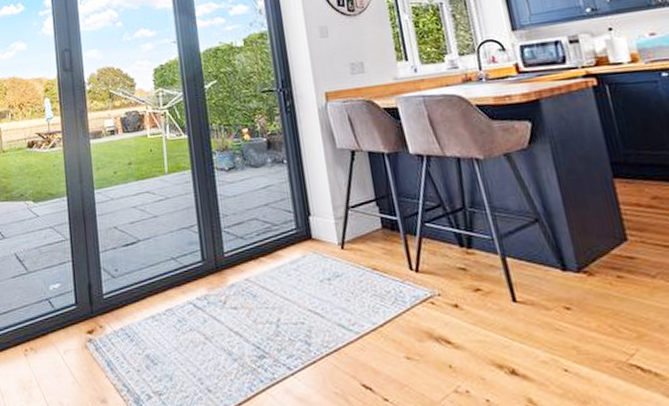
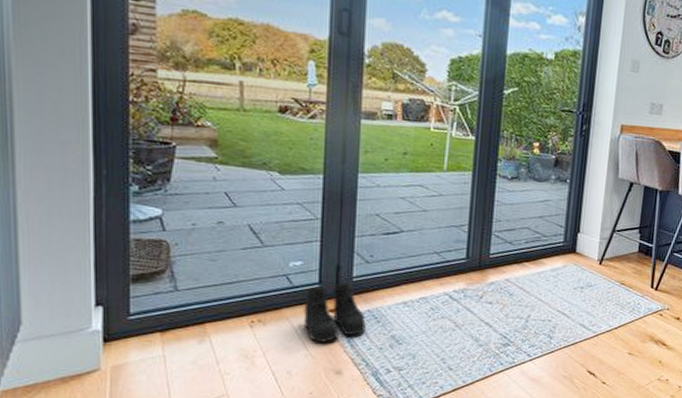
boots: none [65,300,122,368] -> present [303,282,366,342]

